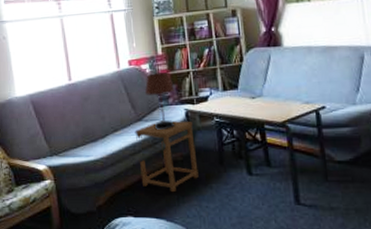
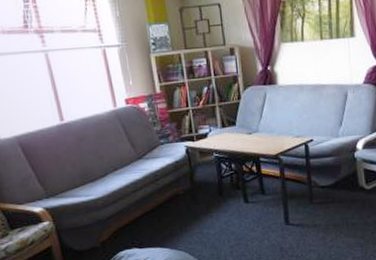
side table: present [134,120,199,193] -> none [135,157,200,224]
table lamp: present [145,69,174,130] -> none [144,107,175,167]

